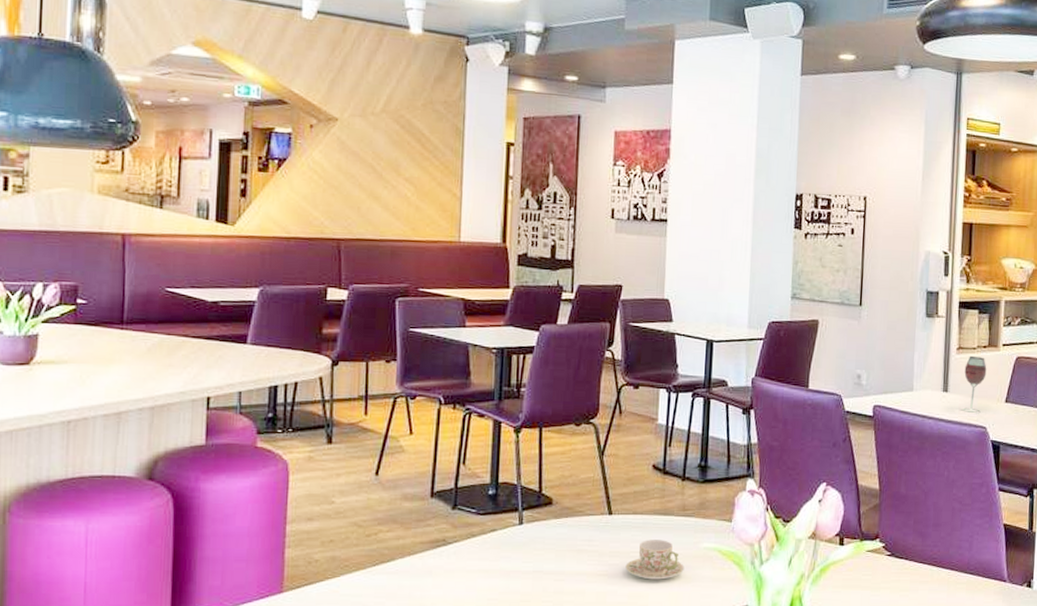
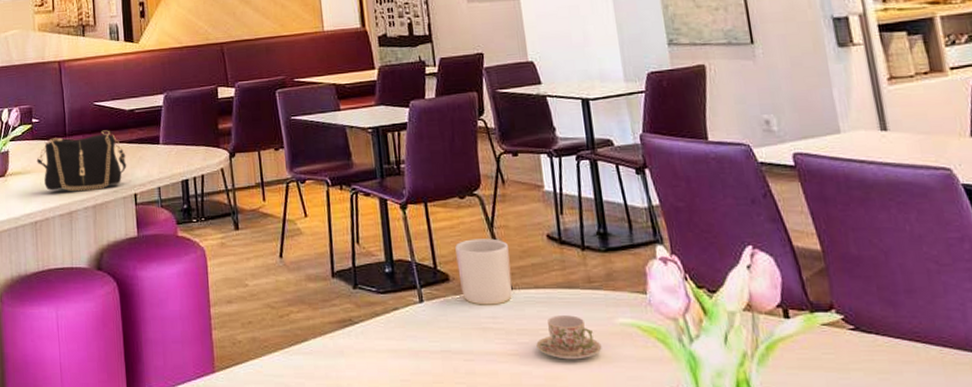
handbag: none [78,321,202,389] -> present [36,130,127,191]
mug: none [562,465,616,529] -> present [455,238,513,305]
wineglass: present [962,355,987,414] -> none [903,85,939,154]

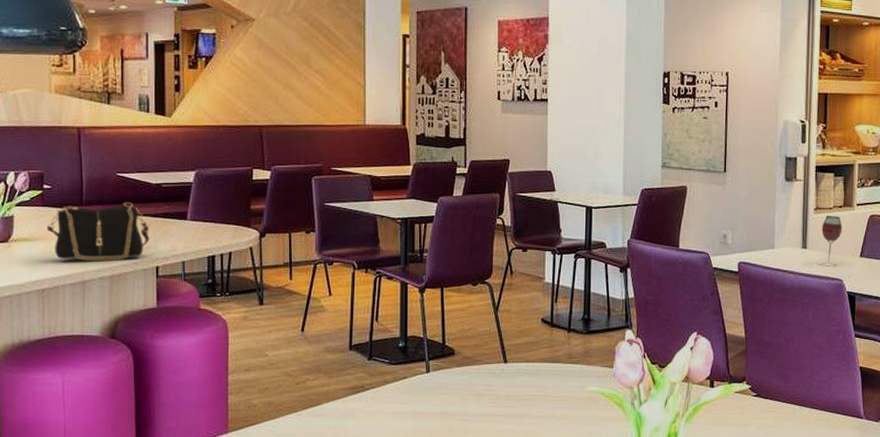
mug: present [455,238,513,305] -> none [463,320,509,375]
teacup: present [536,315,602,360] -> none [520,384,572,419]
wineglass: none [903,85,939,154] -> present [820,215,843,268]

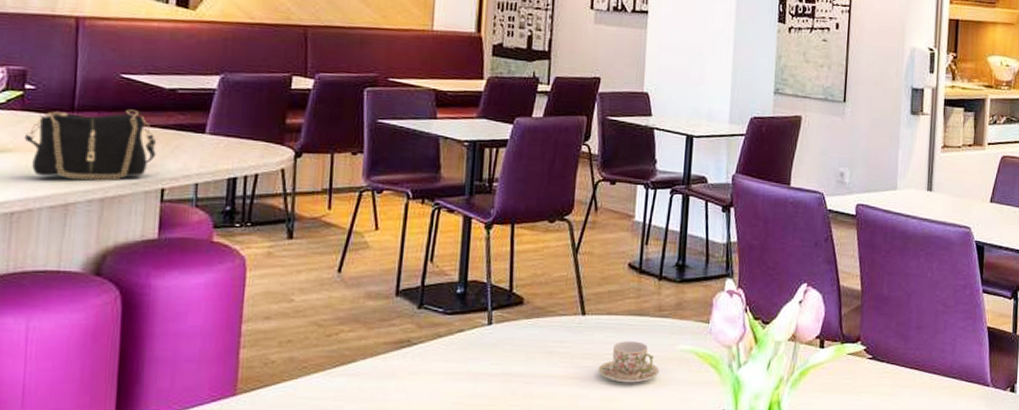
teacup: none [520,384,572,419] -> present [598,341,660,383]
wineglass: present [820,215,843,268] -> none [946,154,972,214]

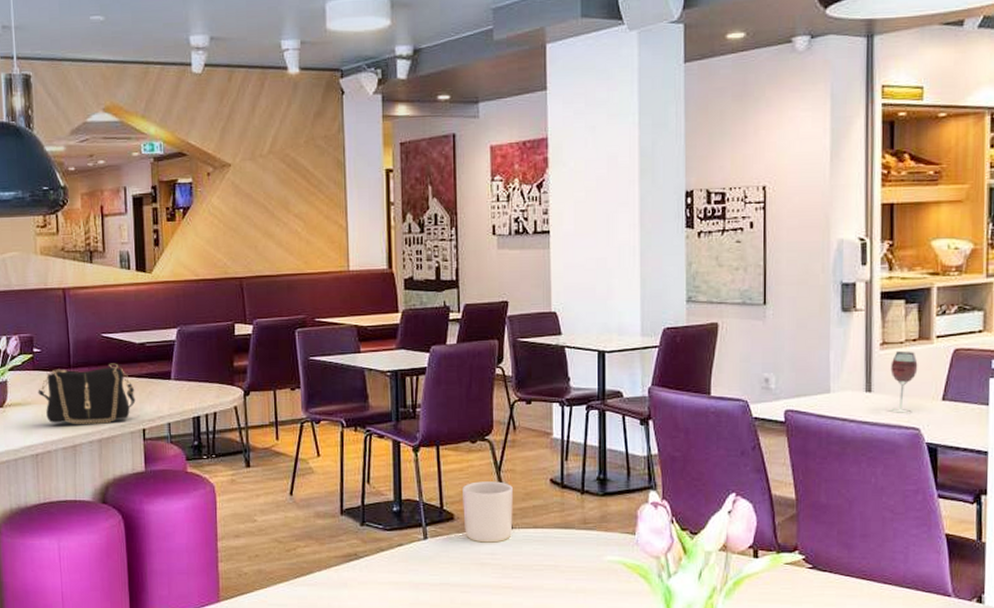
mug: none [533,263,590,330] -> present [463,481,514,543]
teacup: present [598,341,660,383] -> none [529,553,589,592]
wineglass: none [946,154,972,214] -> present [889,350,918,414]

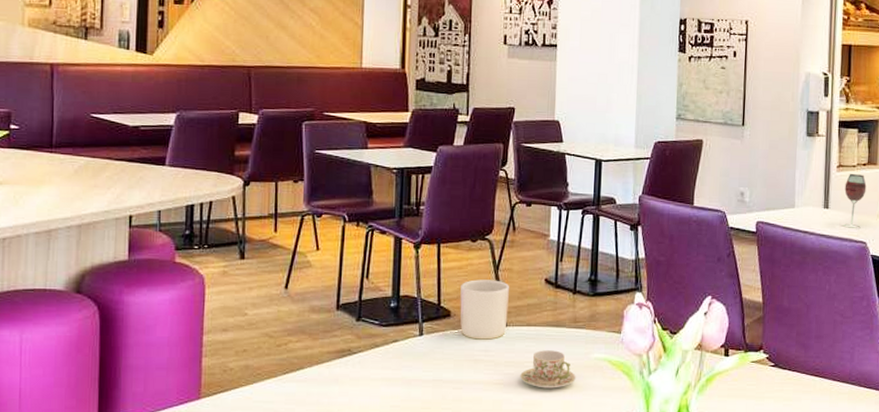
handbag: present [38,363,136,424] -> none [11,145,124,209]
teacup: none [529,553,589,592] -> present [520,350,576,388]

